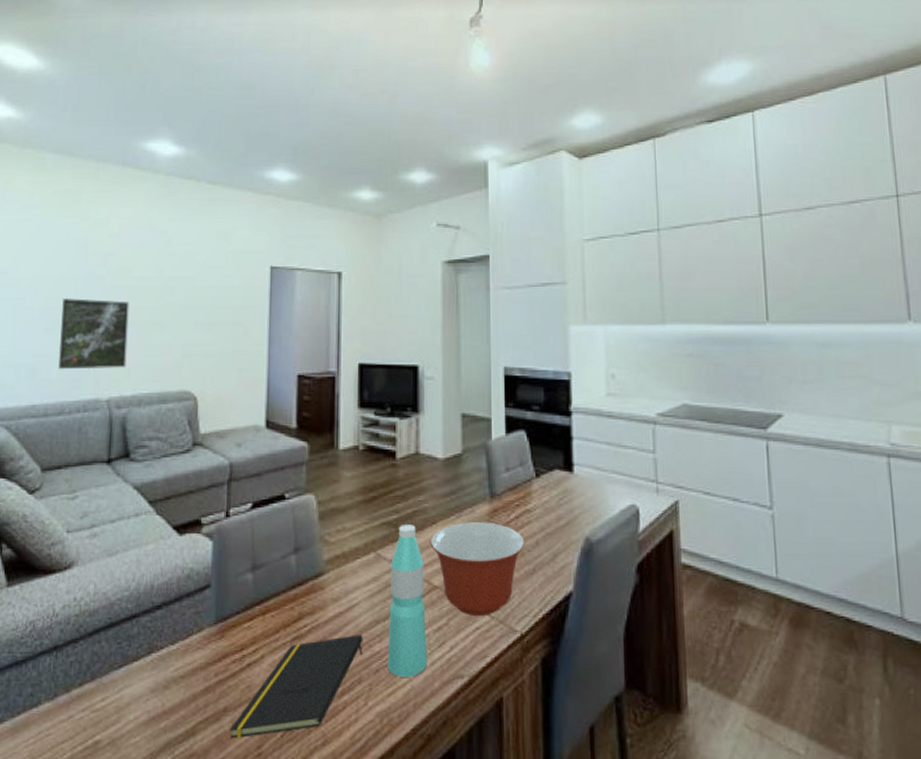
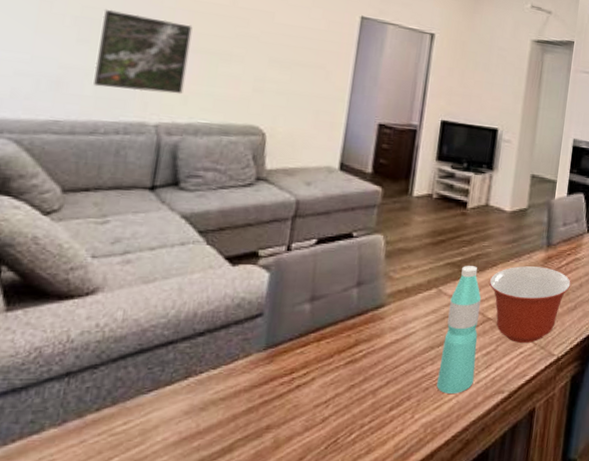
notepad: present [229,634,363,739] -> none [270,358,417,453]

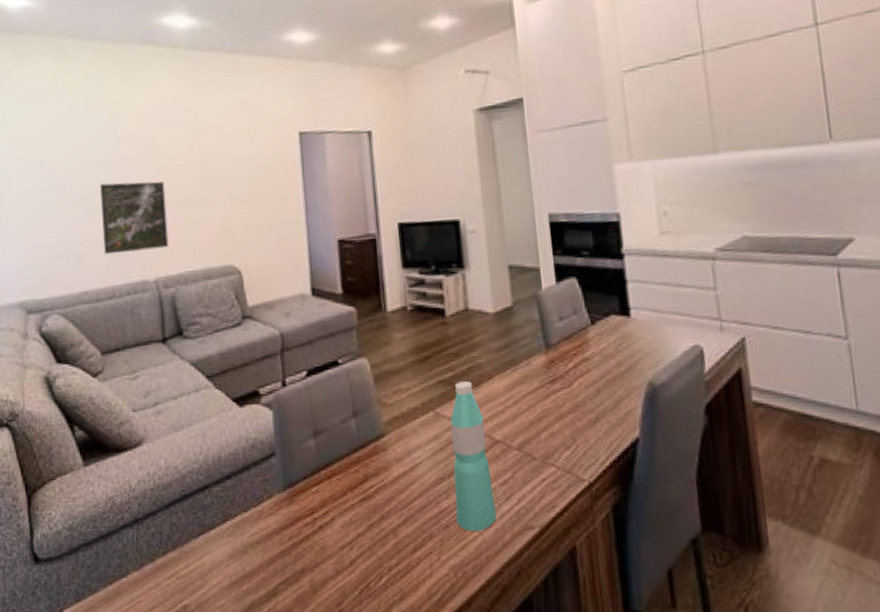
mixing bowl: present [489,266,572,343] -> none [487,373,587,467]

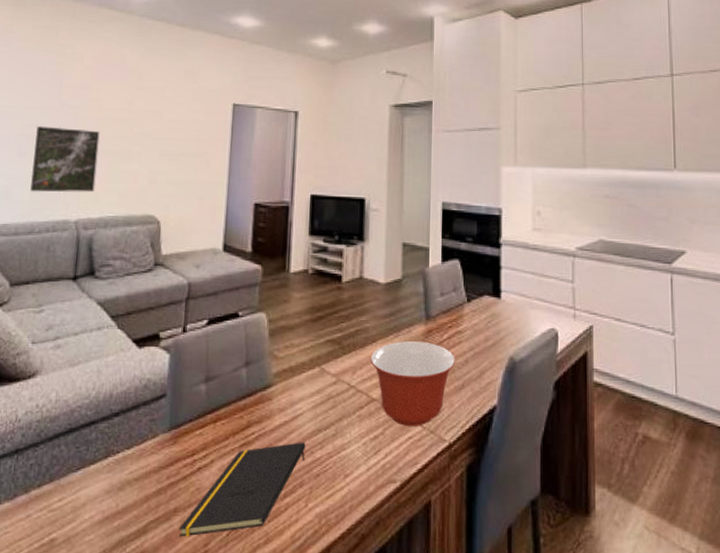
notepad: none [308,492,432,598] -> present [178,442,306,537]
water bottle: present [450,381,497,531] -> none [327,342,364,481]
mixing bowl: none [487,373,587,467] -> present [370,341,456,426]

